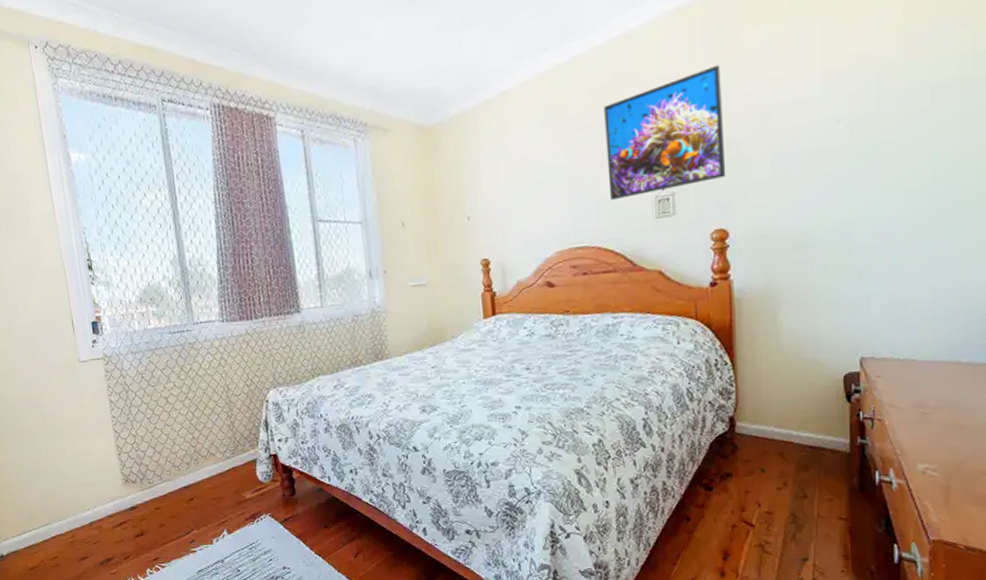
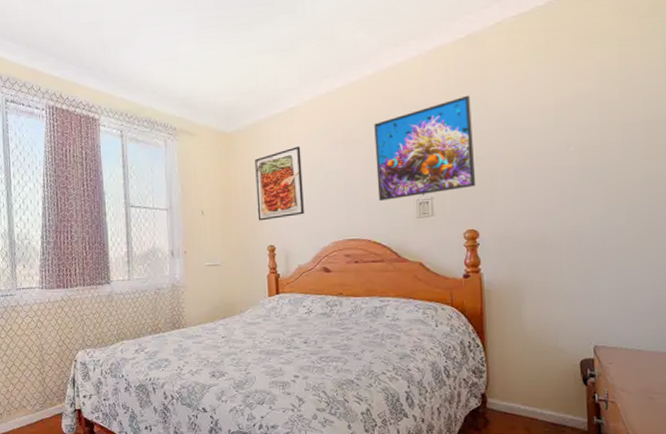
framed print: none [462,139,523,231] -> present [255,146,304,221]

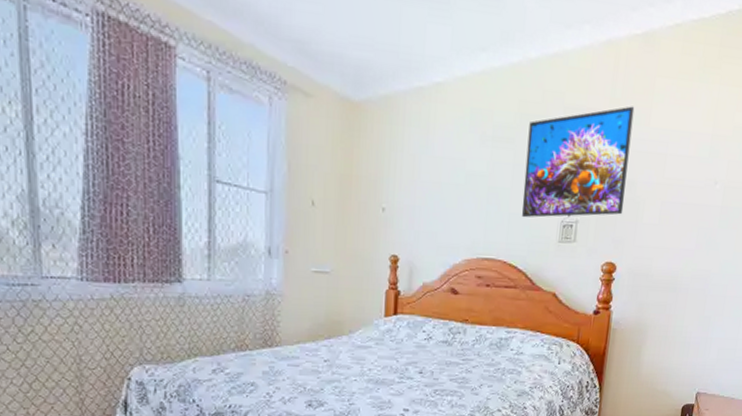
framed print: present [255,146,304,221] -> none [381,134,443,224]

